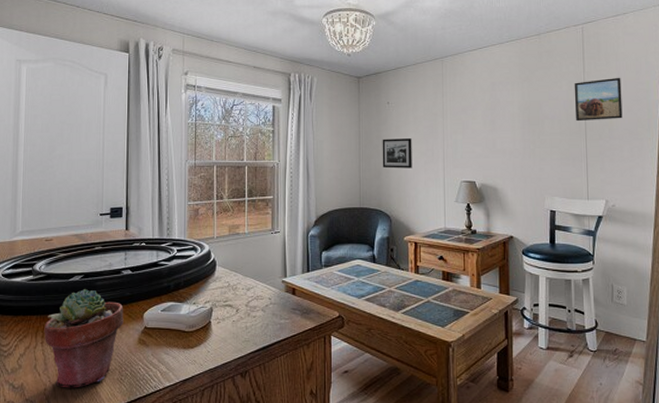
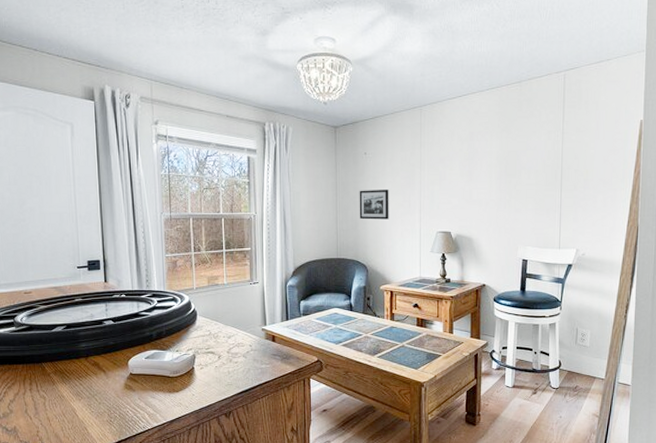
potted succulent: present [44,289,124,388] -> none [31,339,109,430]
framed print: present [574,77,623,122] -> none [552,126,600,172]

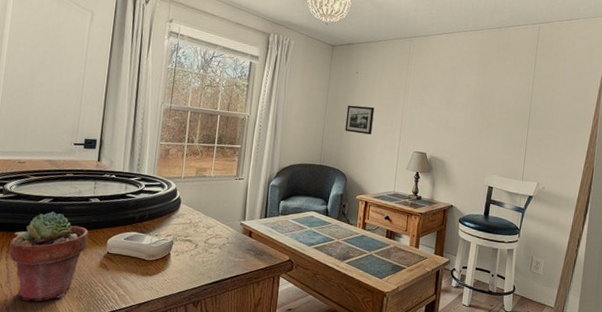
potted succulent: none [31,339,109,430] -> present [9,212,89,302]

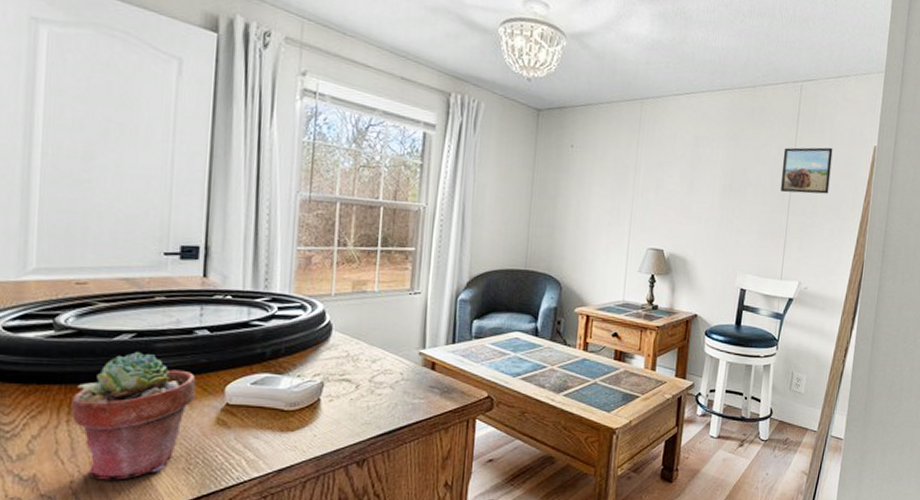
picture frame: present [344,105,375,135] -> none [557,189,596,228]
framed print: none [522,75,566,113] -> present [780,147,833,194]

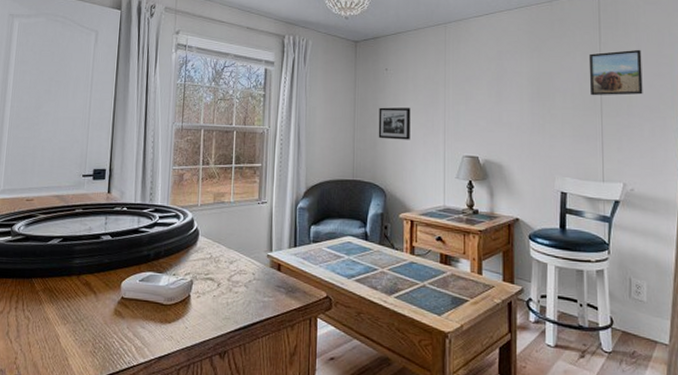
potted succulent: present [71,352,196,480] -> none [18,253,101,359]
picture frame: none [557,189,596,228] -> present [378,107,411,140]

